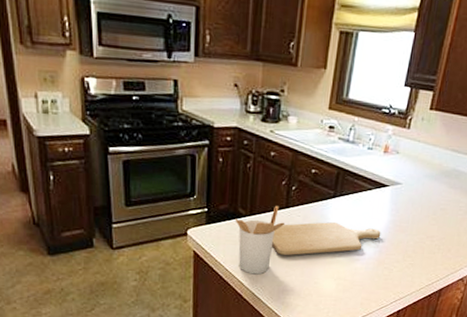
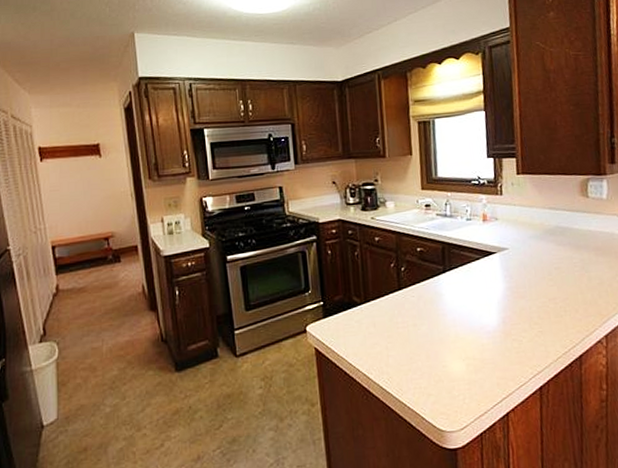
utensil holder: present [235,205,285,275] -> none [351,288,401,366]
chopping board: present [272,222,381,255] -> none [390,298,501,340]

